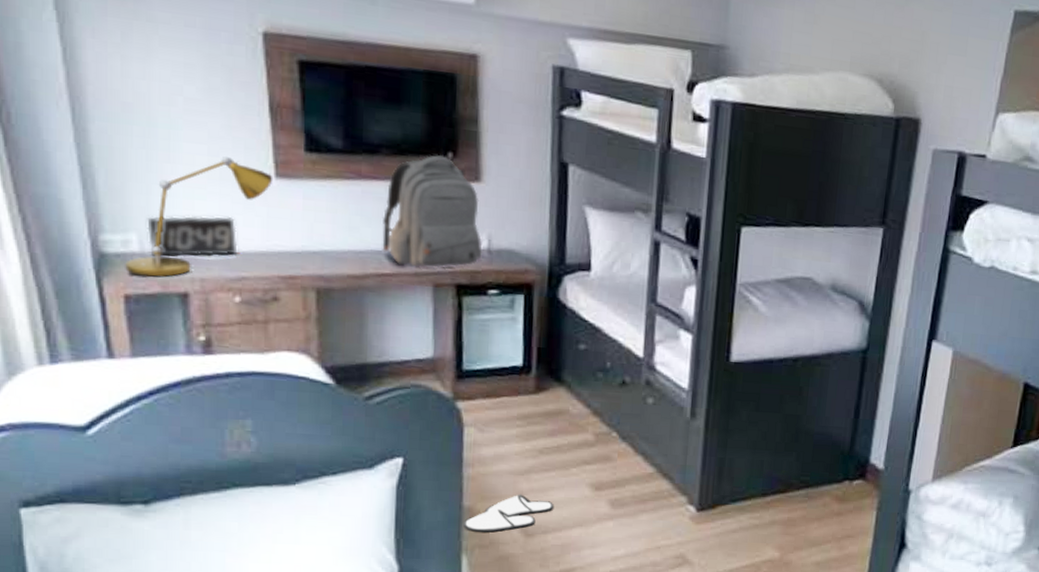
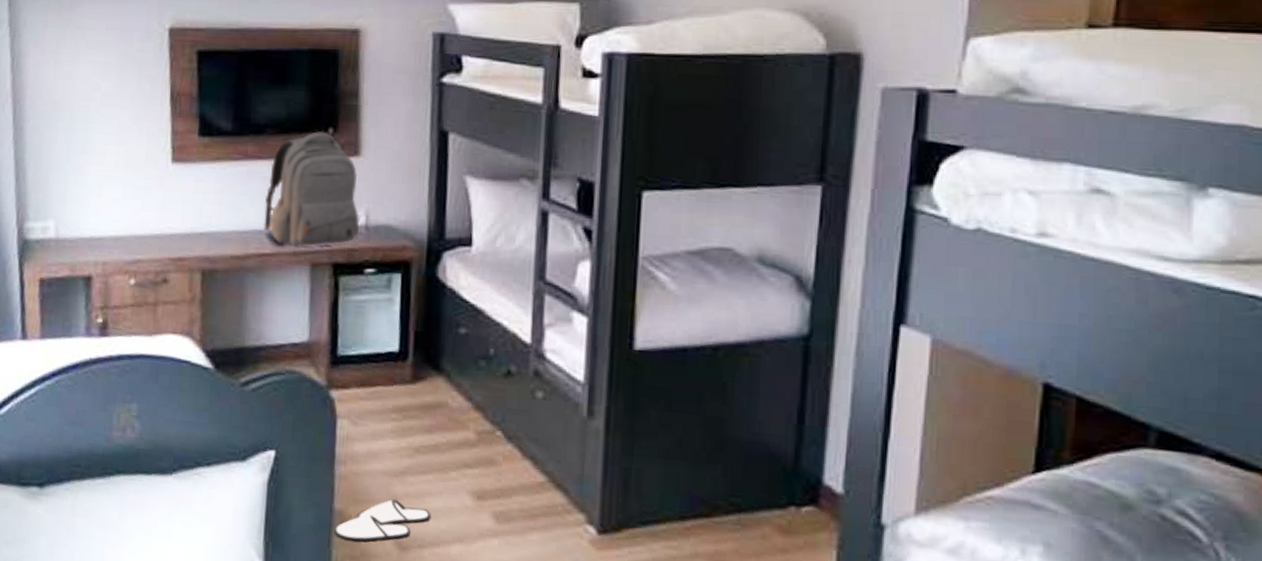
desk lamp: present [124,157,273,278] -> none [41,145,170,262]
alarm clock: present [145,215,238,258] -> none [62,200,137,242]

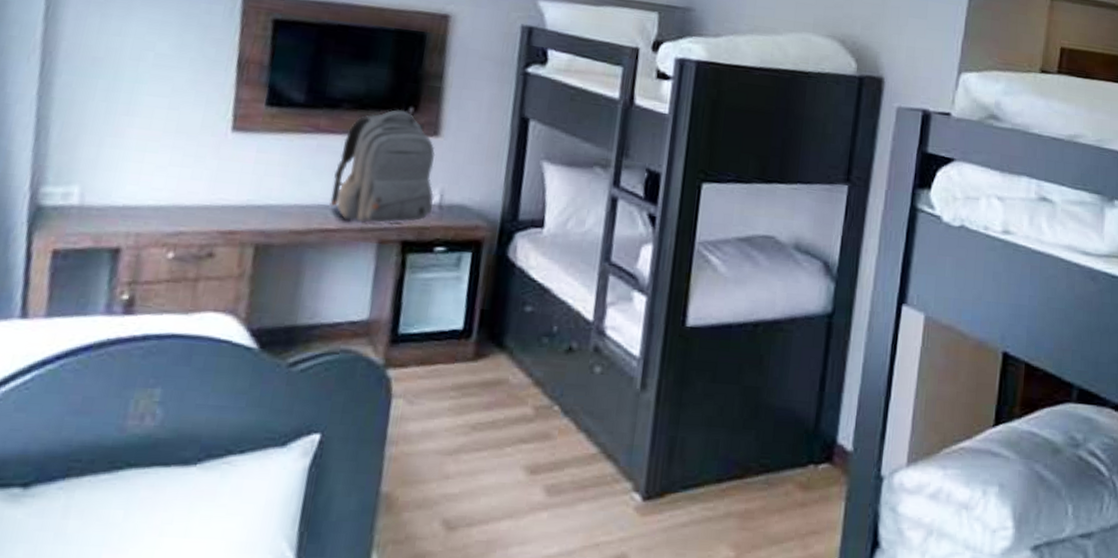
slippers: present [333,498,430,542] -> none [377,478,482,525]

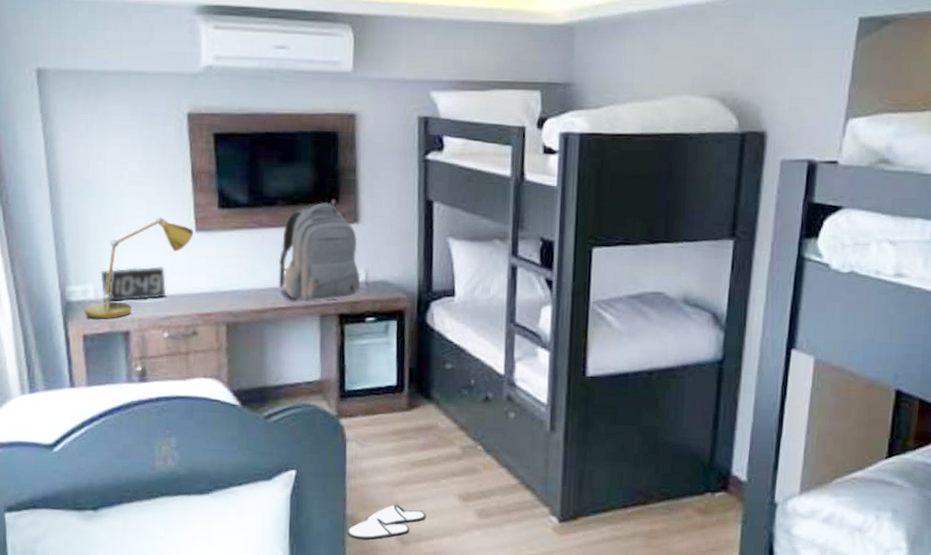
desk lamp: none [59,110,230,232] -> present [83,217,194,320]
alarm clock: none [90,167,184,212] -> present [99,265,167,302]
slippers: none [377,478,482,525] -> present [346,504,426,540]

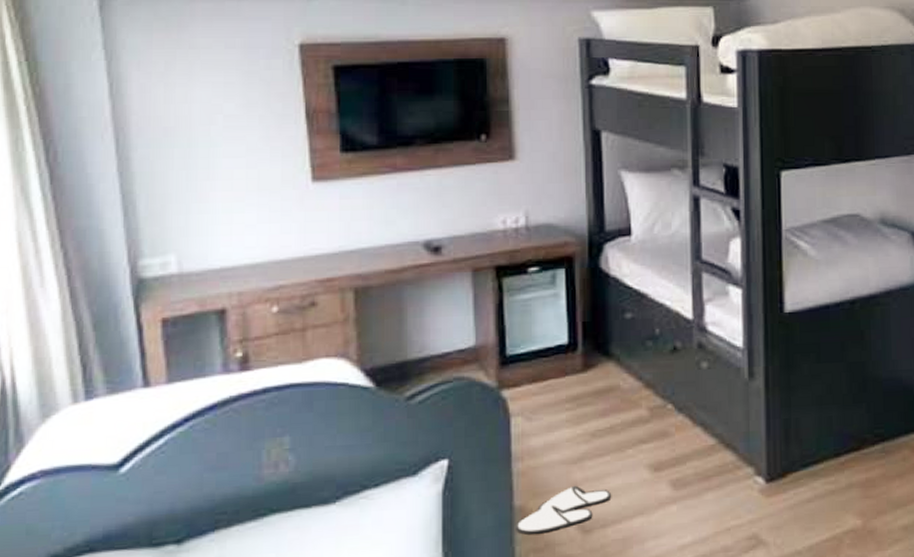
desk lamp: present [83,217,194,320] -> none [162,167,310,298]
alarm clock: present [99,265,167,302] -> none [184,225,275,275]
backpack: present [278,202,360,301] -> none [419,139,519,254]

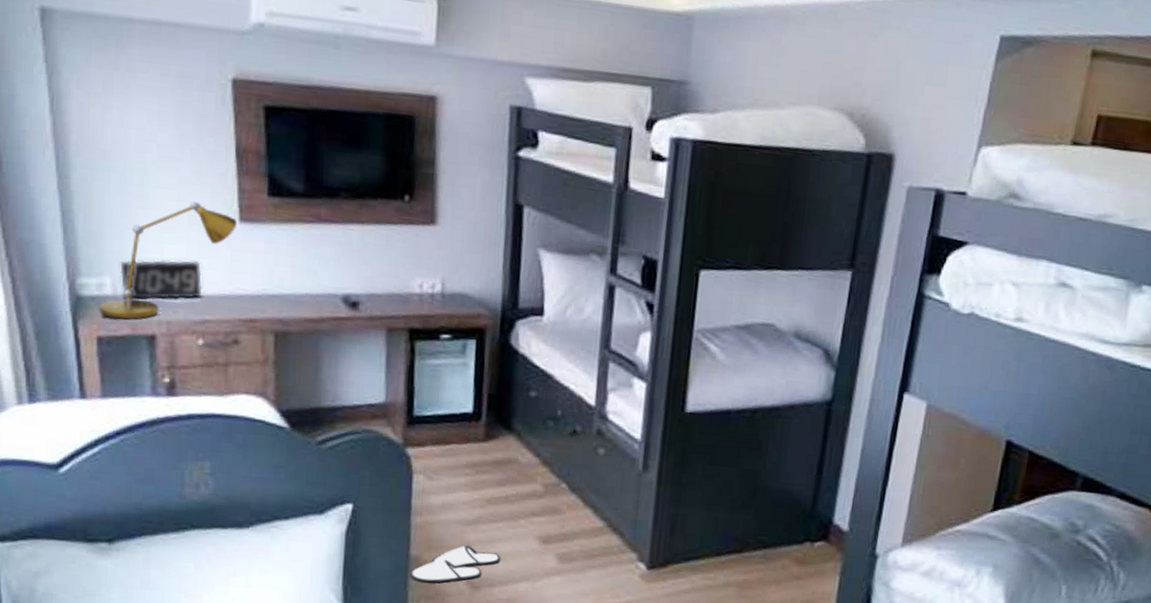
desk lamp: none [162,167,310,298] -> present [97,202,238,320]
alarm clock: none [184,225,275,275] -> present [119,259,203,301]

